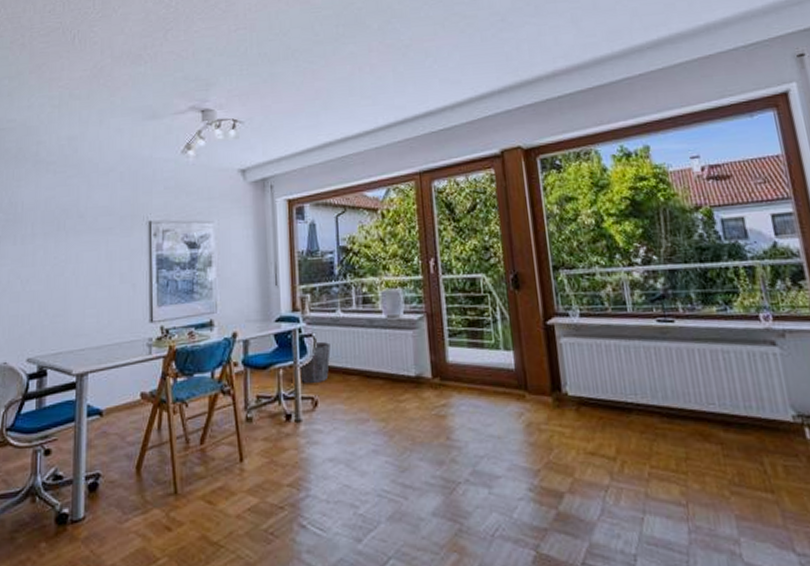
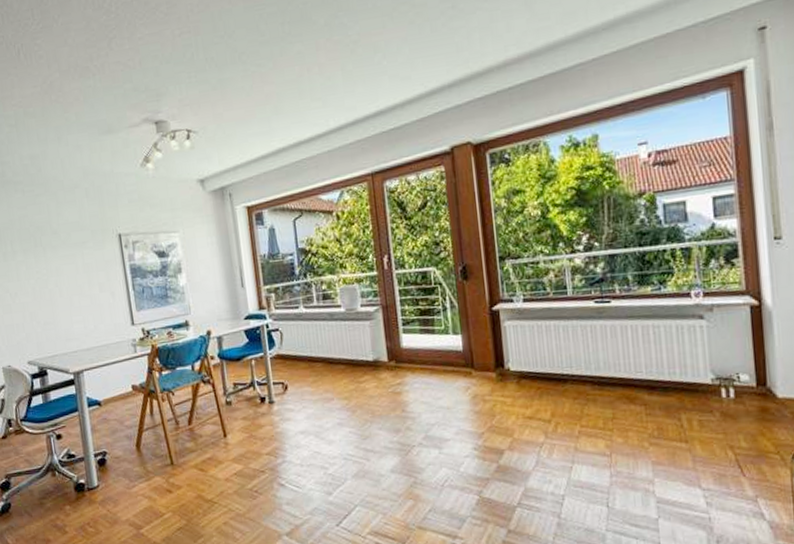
waste bin: present [298,341,331,384] -> none [268,334,296,371]

